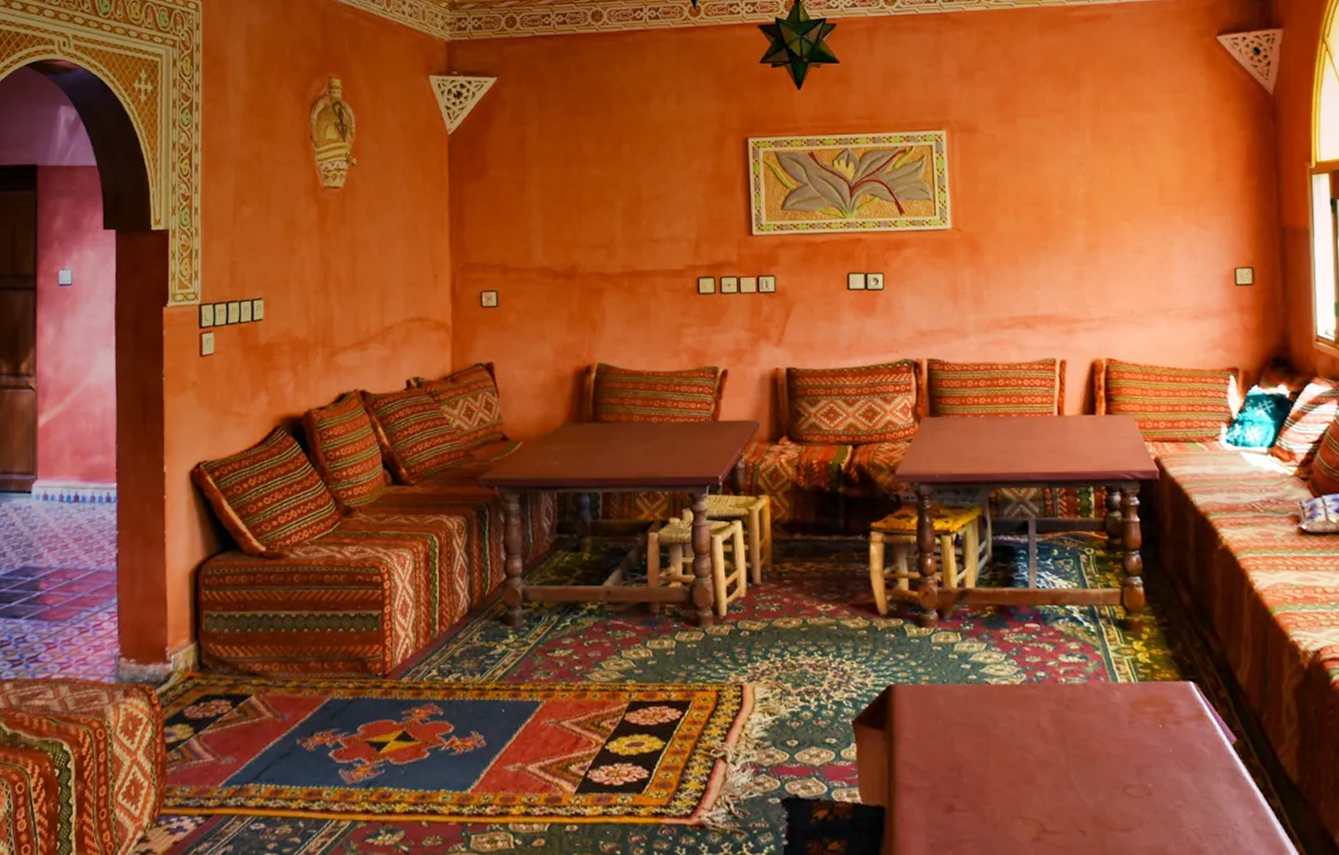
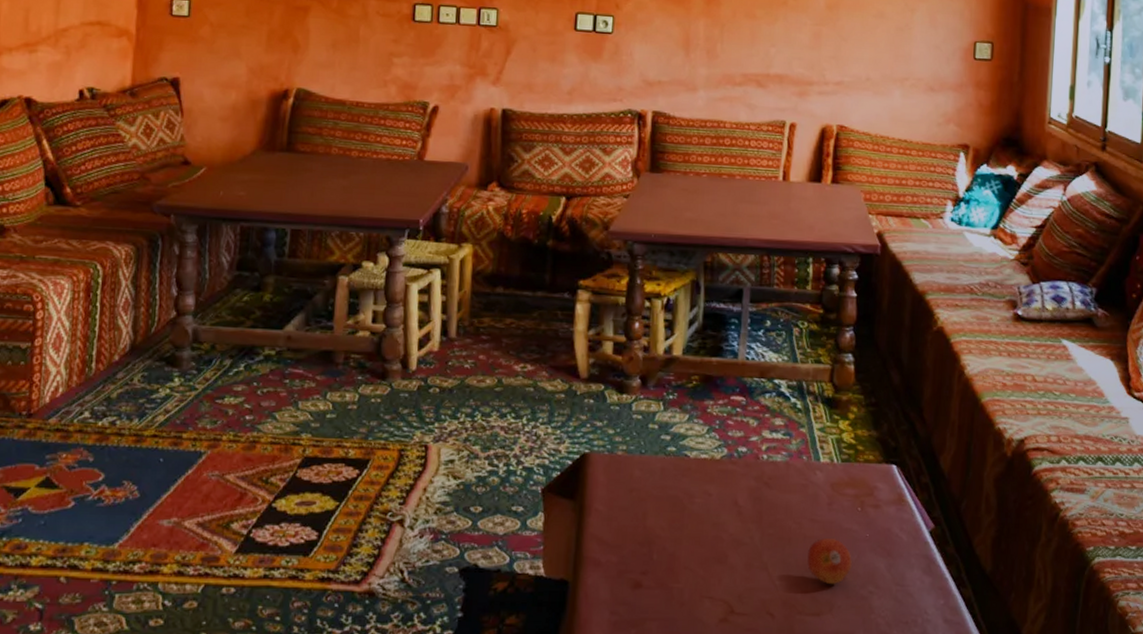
fruit: none [1113,755,1158,801] -> present [807,537,852,585]

